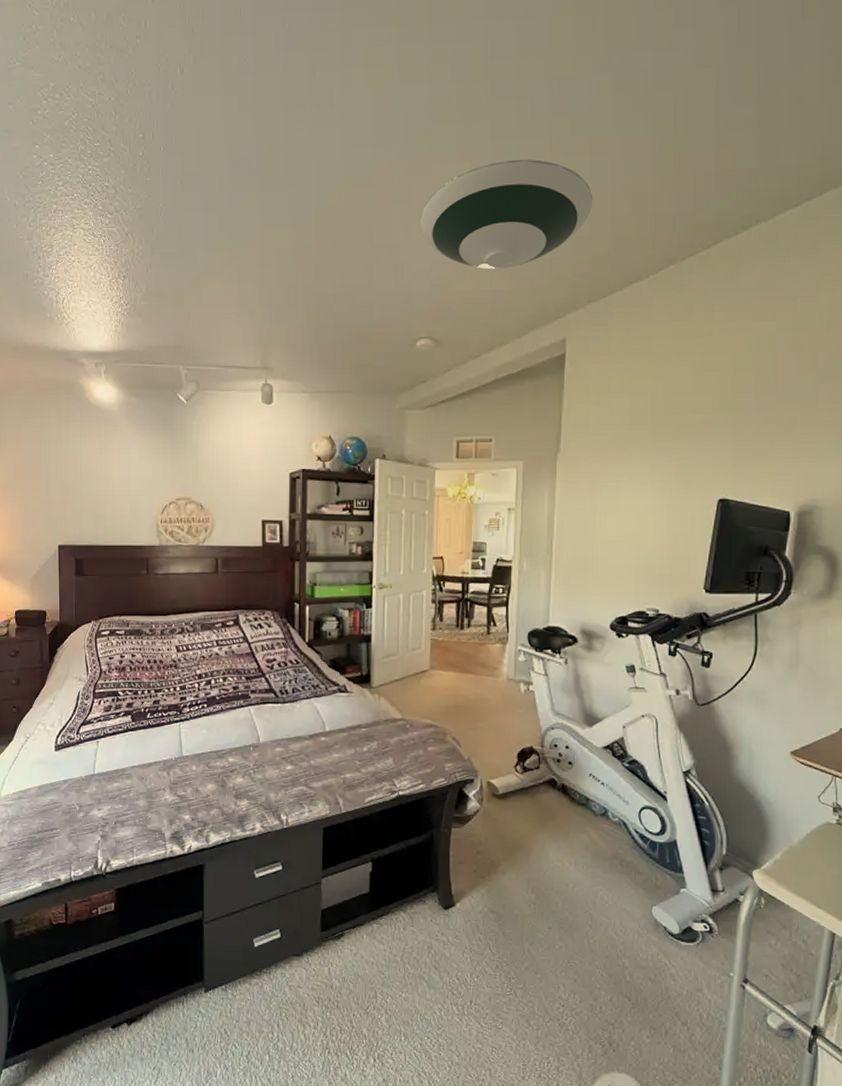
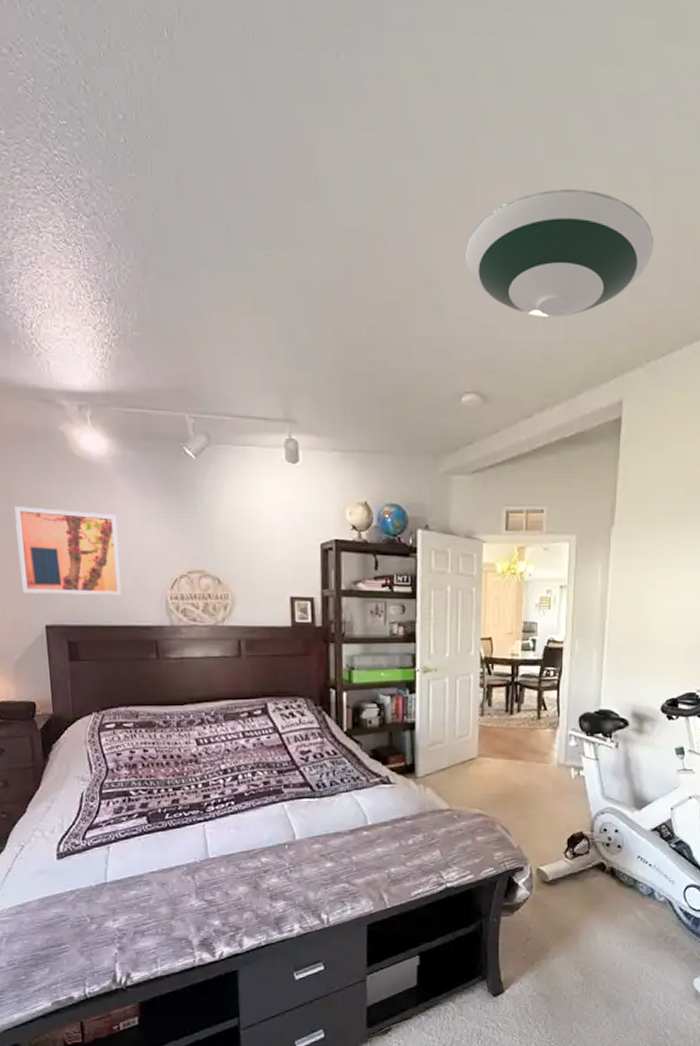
wall art: none [41,446,121,520] -> present [14,506,122,596]

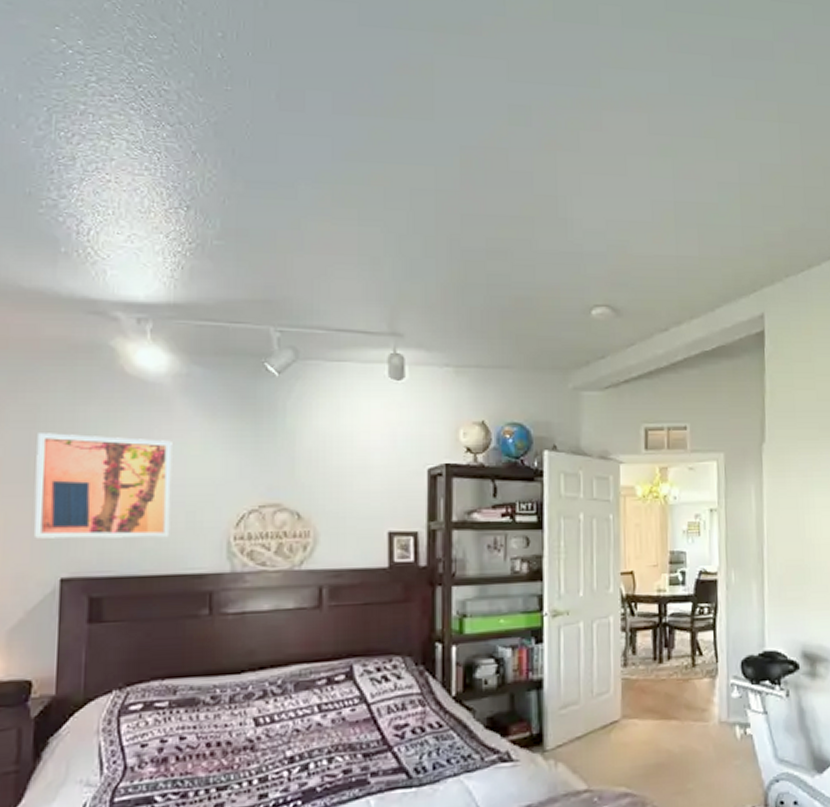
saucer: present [464,188,654,318] -> none [591,117,784,234]

